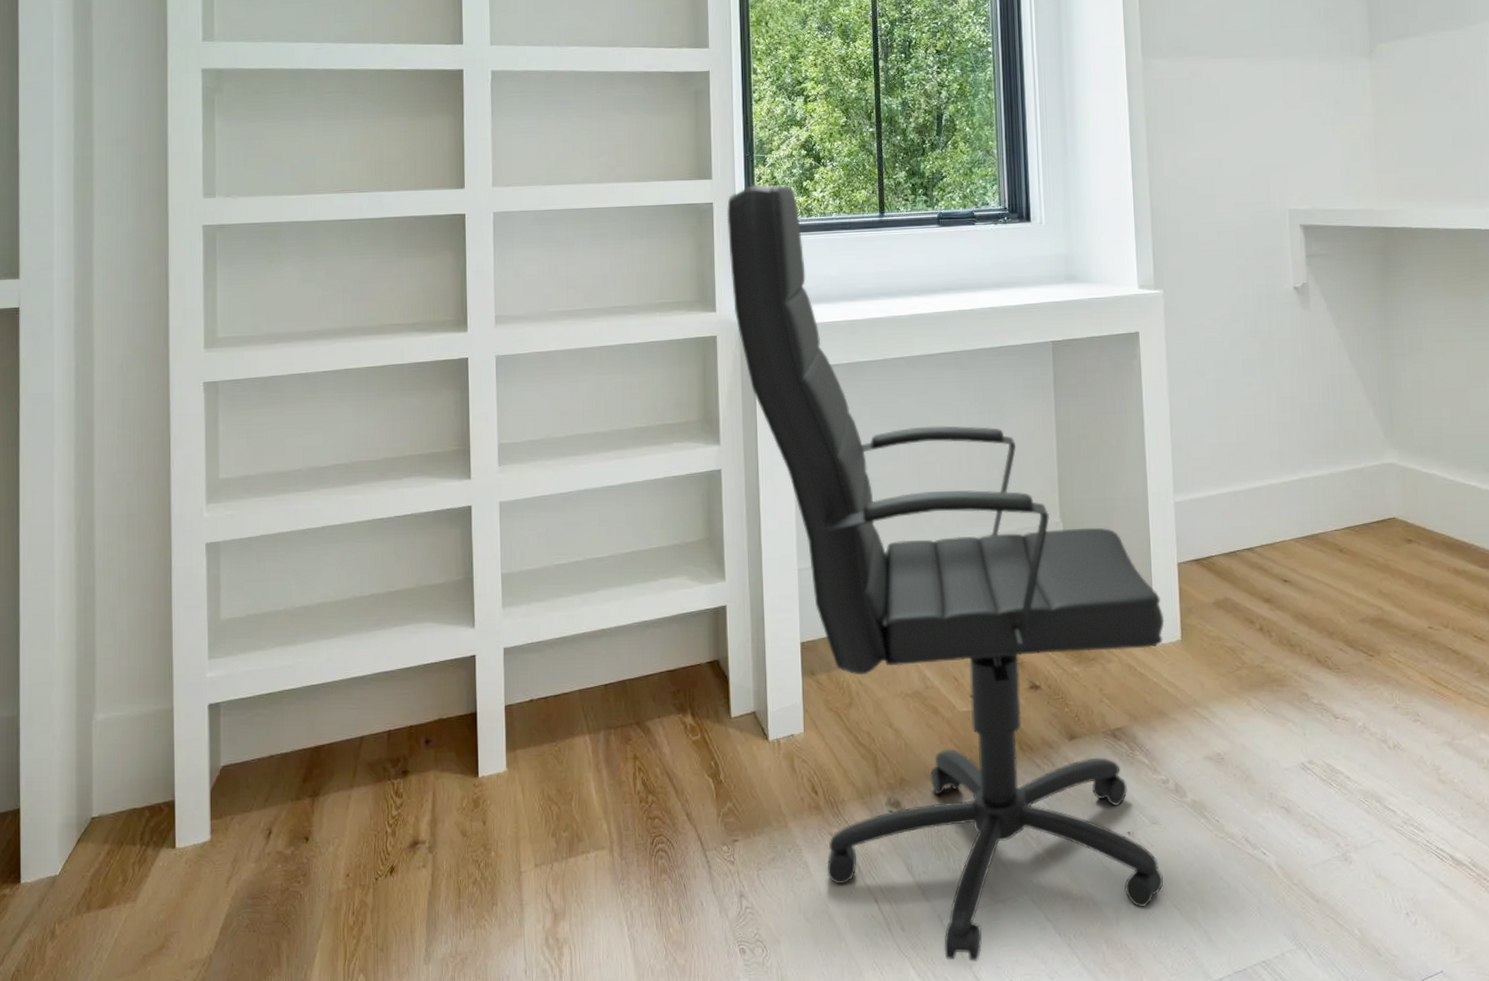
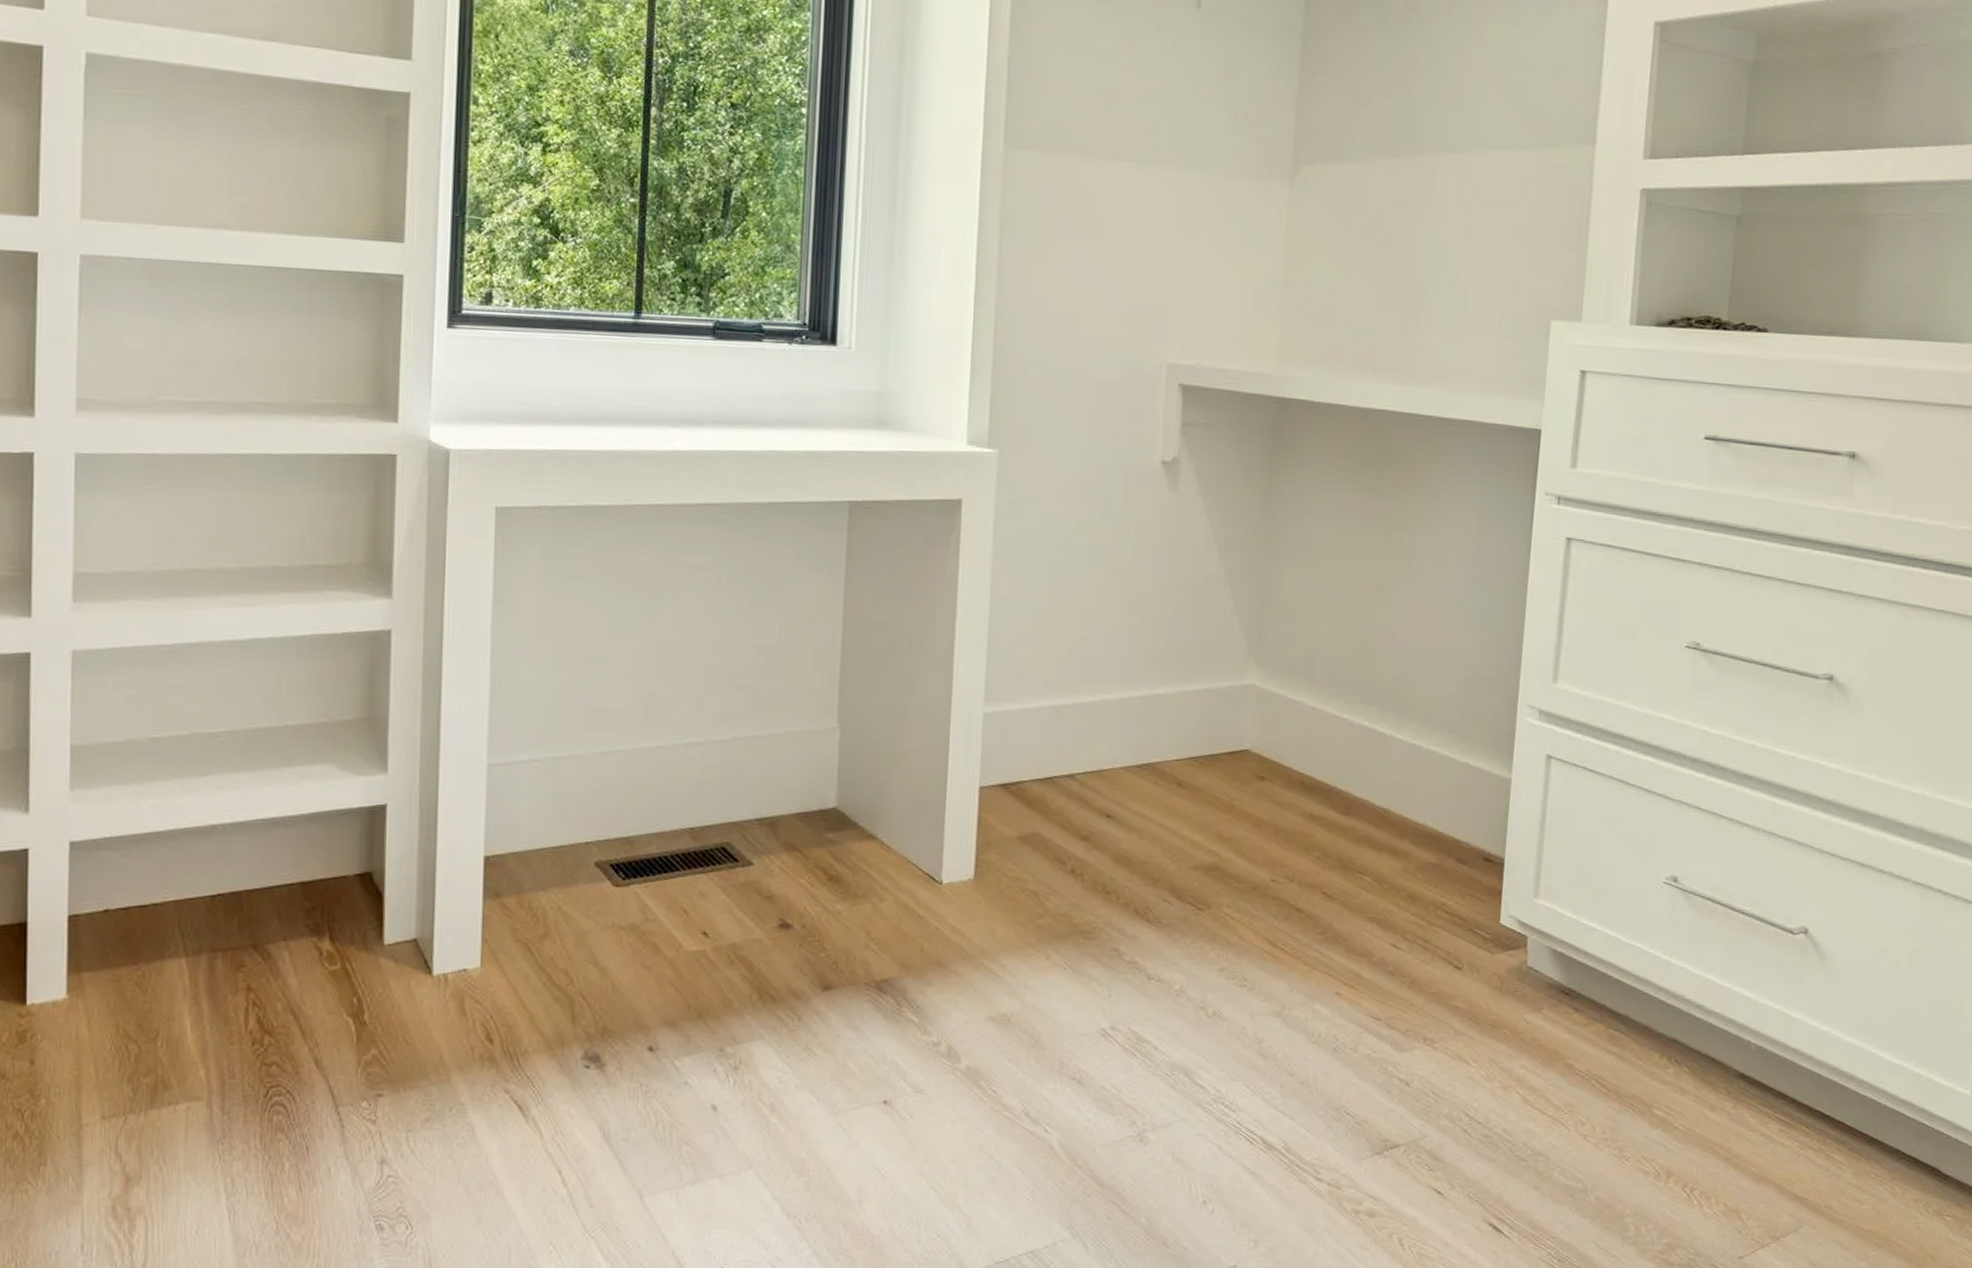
office chair: present [726,184,1165,962] -> none [421,257,956,1245]

